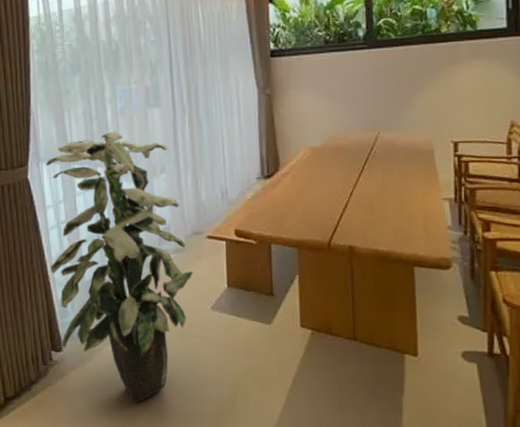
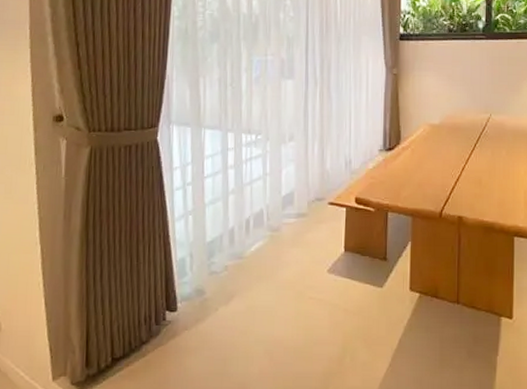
indoor plant: present [45,131,194,404] -> none [171,98,314,364]

